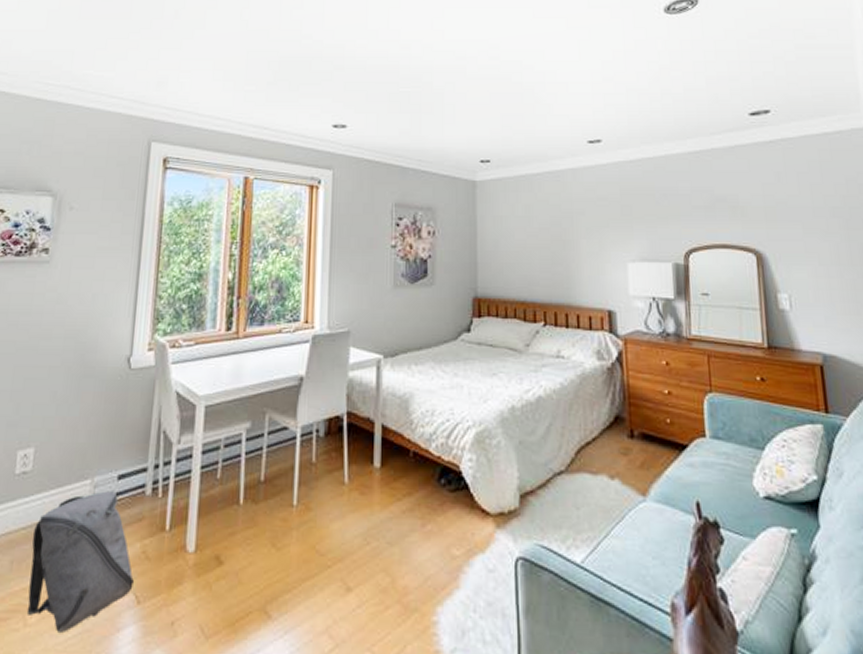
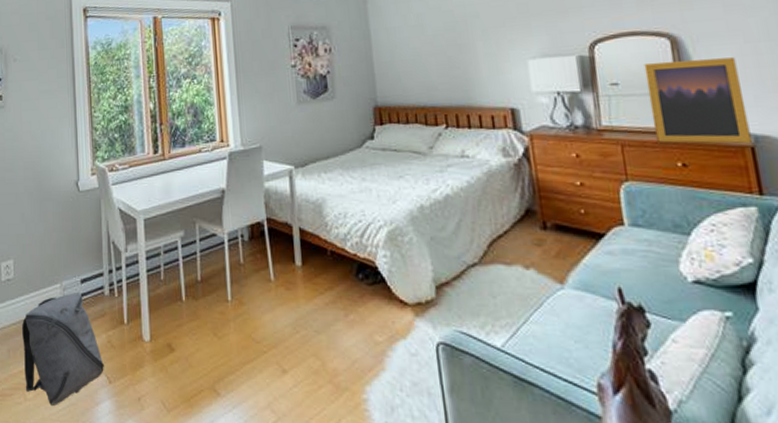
picture frame: none [732,277,821,363] -> present [644,57,752,145]

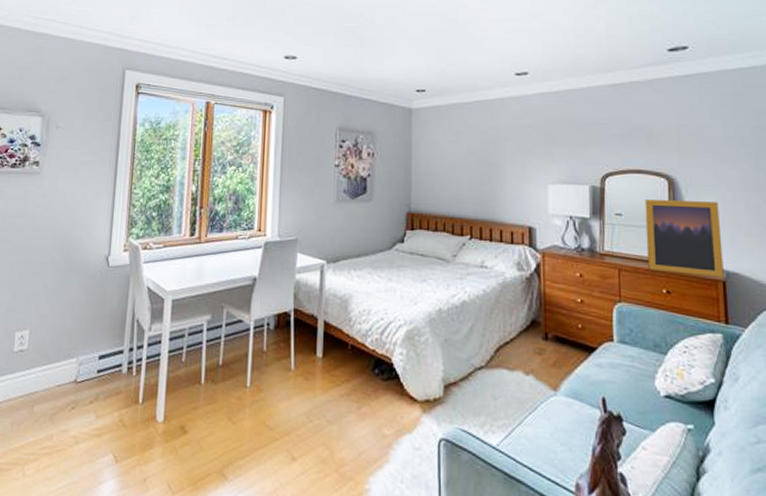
backpack: present [21,293,104,407] -> none [25,368,113,484]

